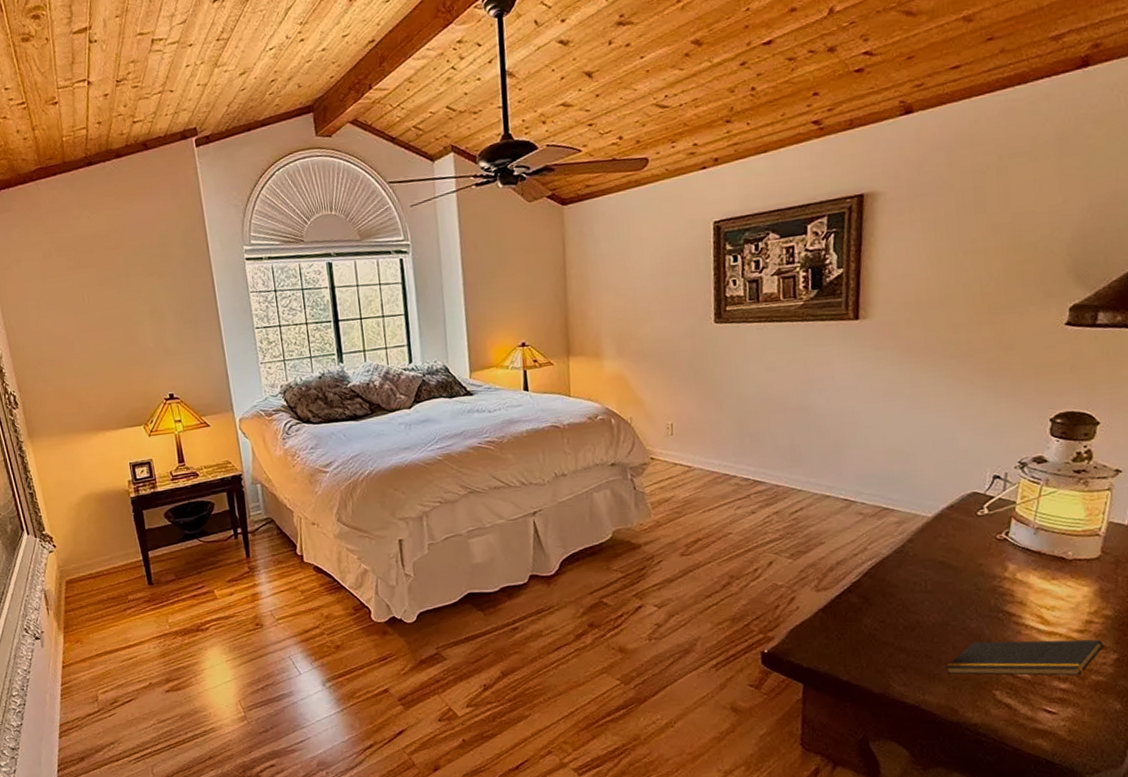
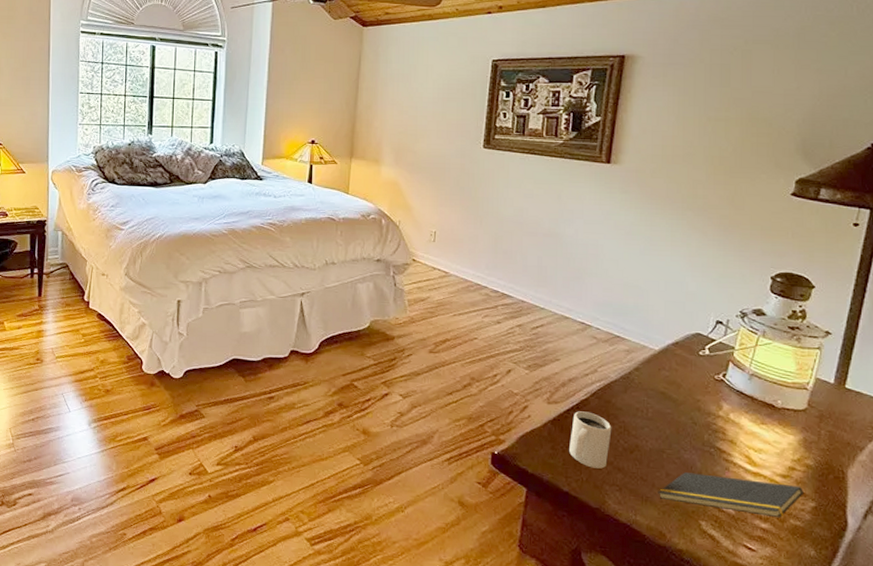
mug: none [844,594,890,652] -> present [569,411,612,469]

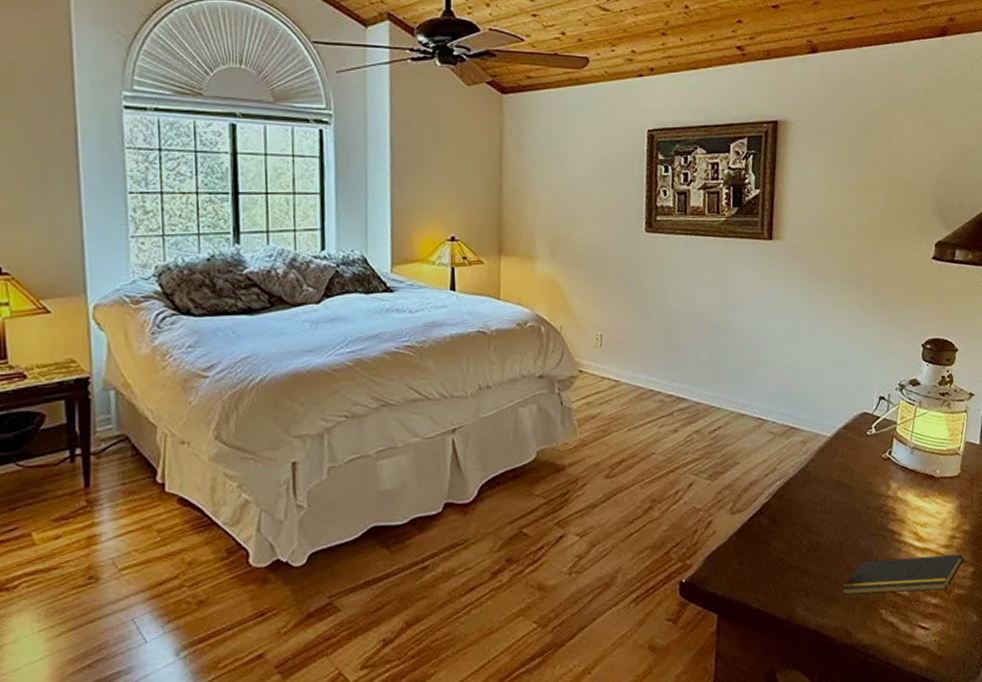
mug: present [569,411,612,469] -> none [755,515,795,577]

